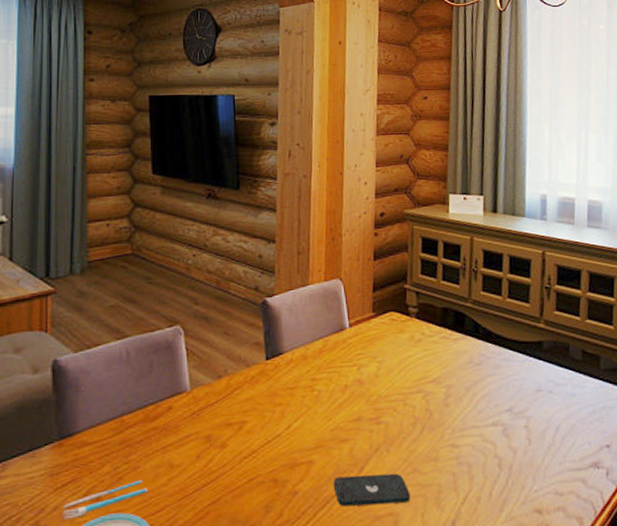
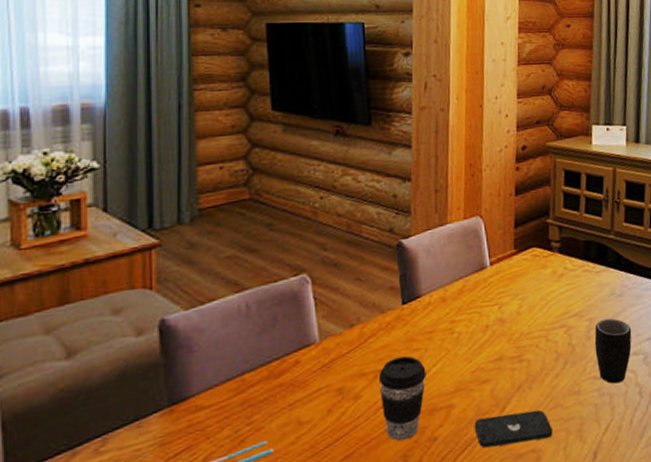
coffee cup: none [243,410,288,492] -> present [378,356,426,441]
mug: none [452,386,491,454] -> present [594,318,632,384]

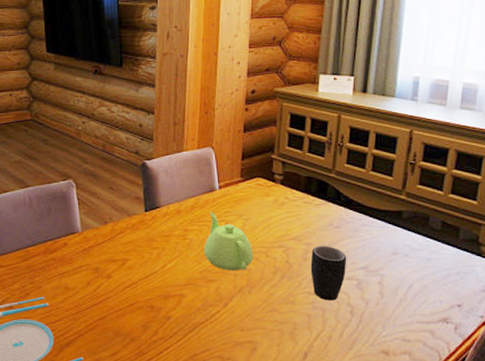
coffee cup: present [378,356,426,441] -> none [125,252,163,315]
smartphone: present [474,409,553,448] -> none [201,309,268,334]
teapot: none [475,294,532,366] -> present [204,211,253,270]

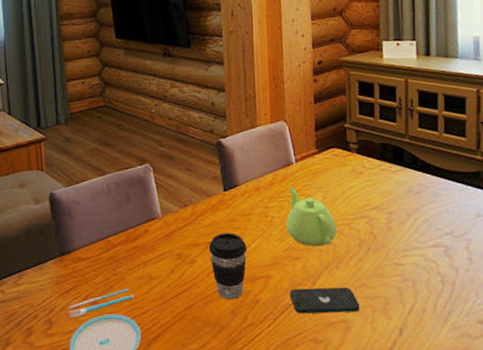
coffee cup: none [125,252,163,315] -> present [208,233,247,300]
smartphone: none [201,309,268,334] -> present [289,287,360,314]
mug: present [310,245,347,301] -> none [394,212,432,271]

